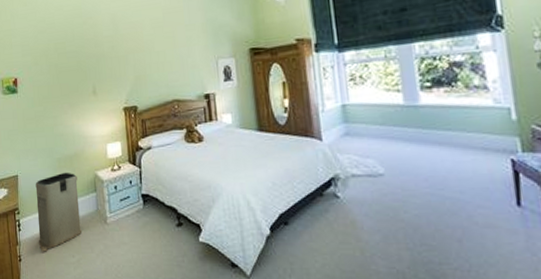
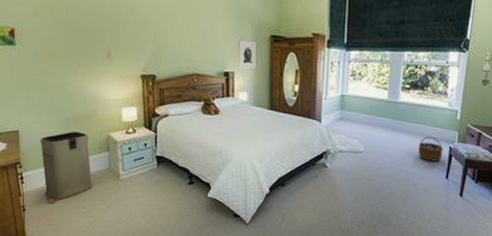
wicker basket: none [463,146,504,182] -> present [418,136,444,162]

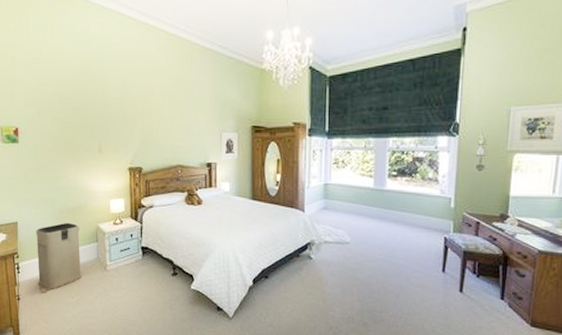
wicker basket: present [418,136,444,162] -> none [410,226,438,253]

